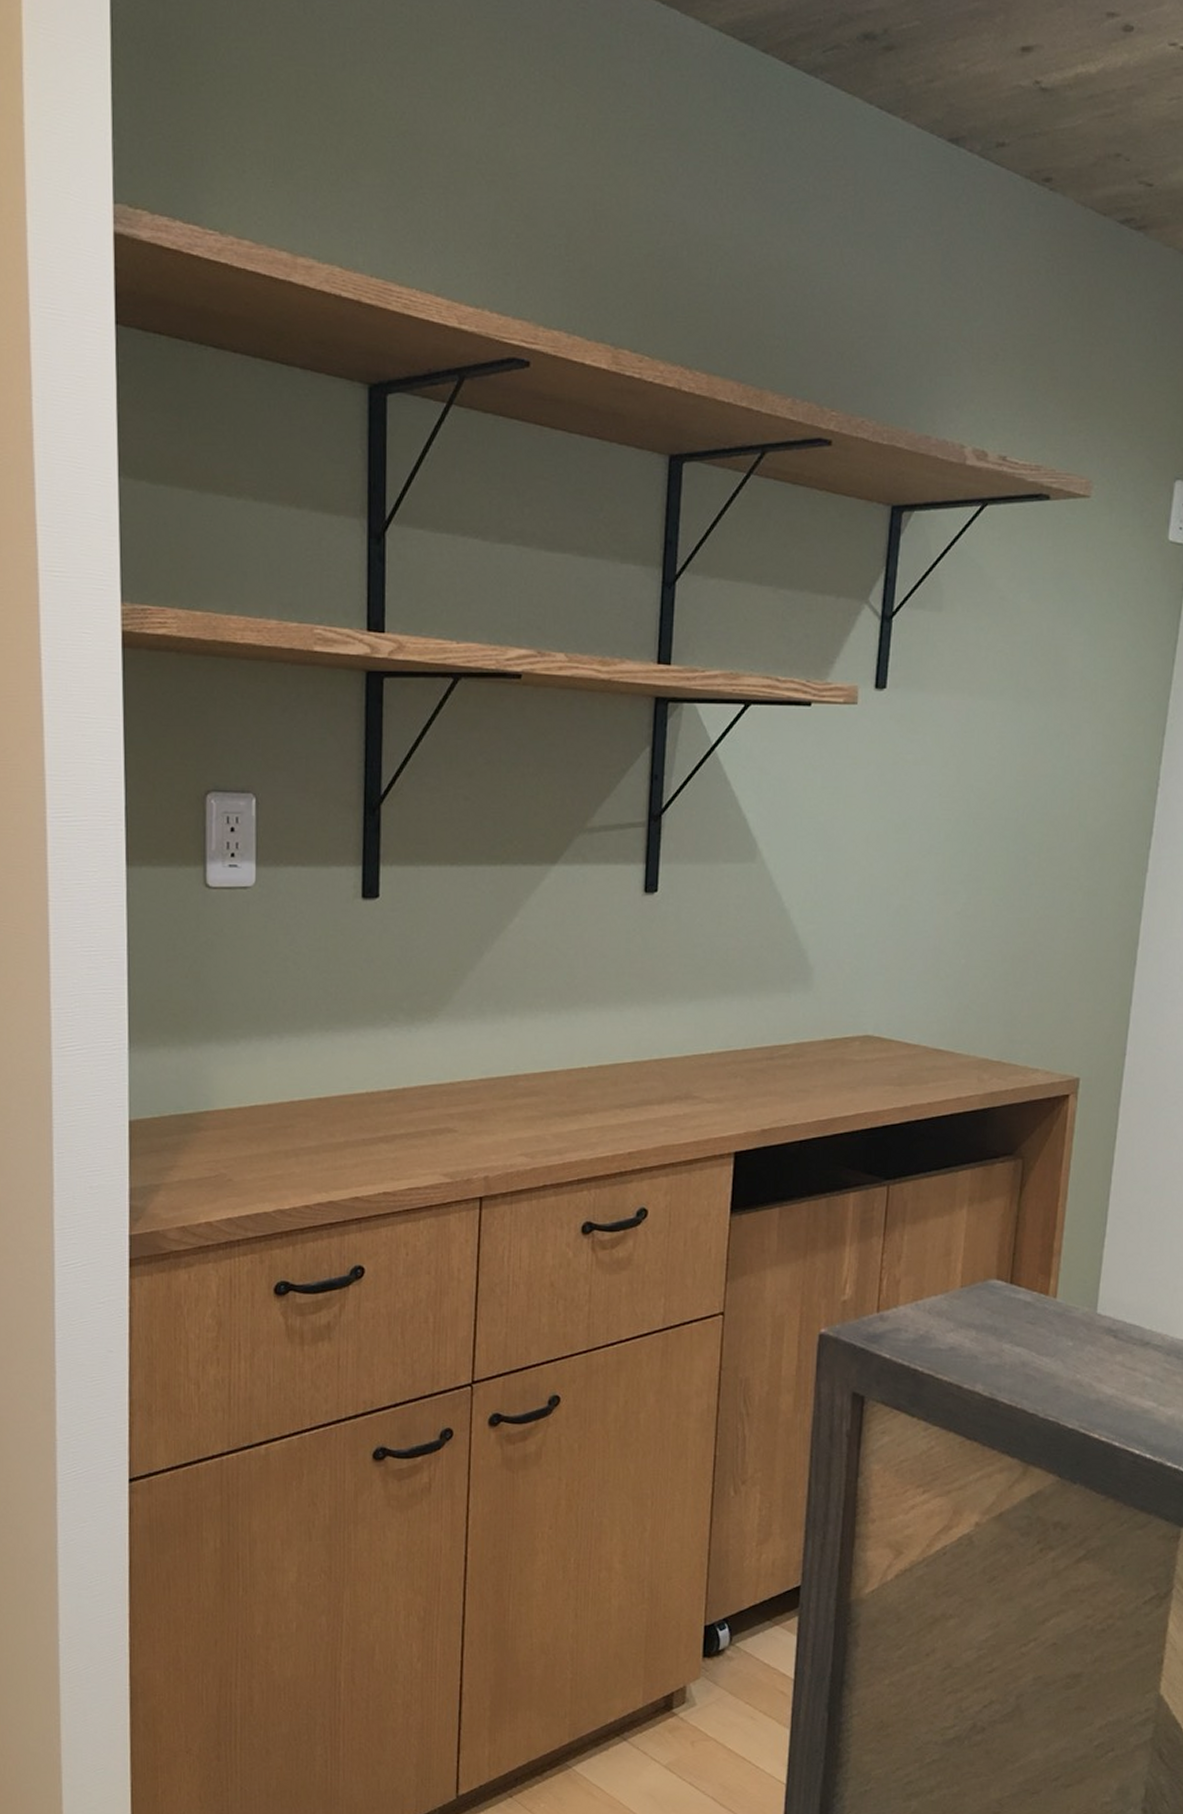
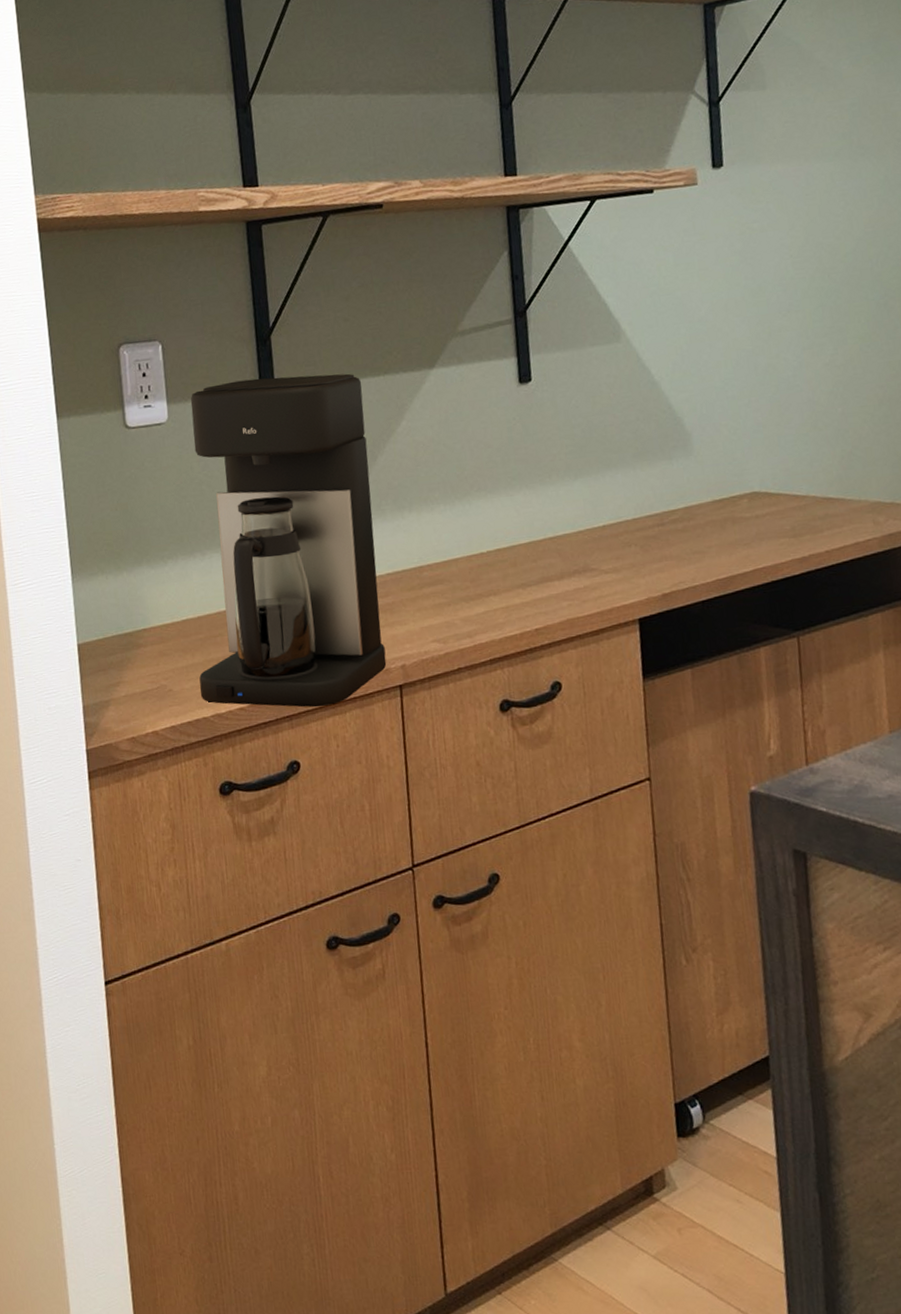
coffee maker: none [263,850,476,1212] -> present [190,373,387,708]

